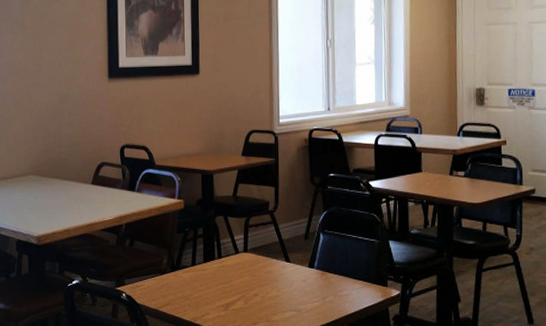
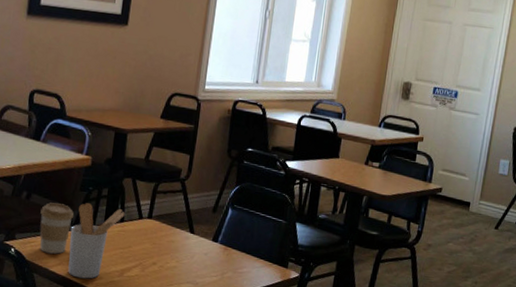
coffee cup: none [144,247,175,295] -> present [40,202,74,254]
utensil holder: none [173,244,221,316] -> present [68,203,125,279]

